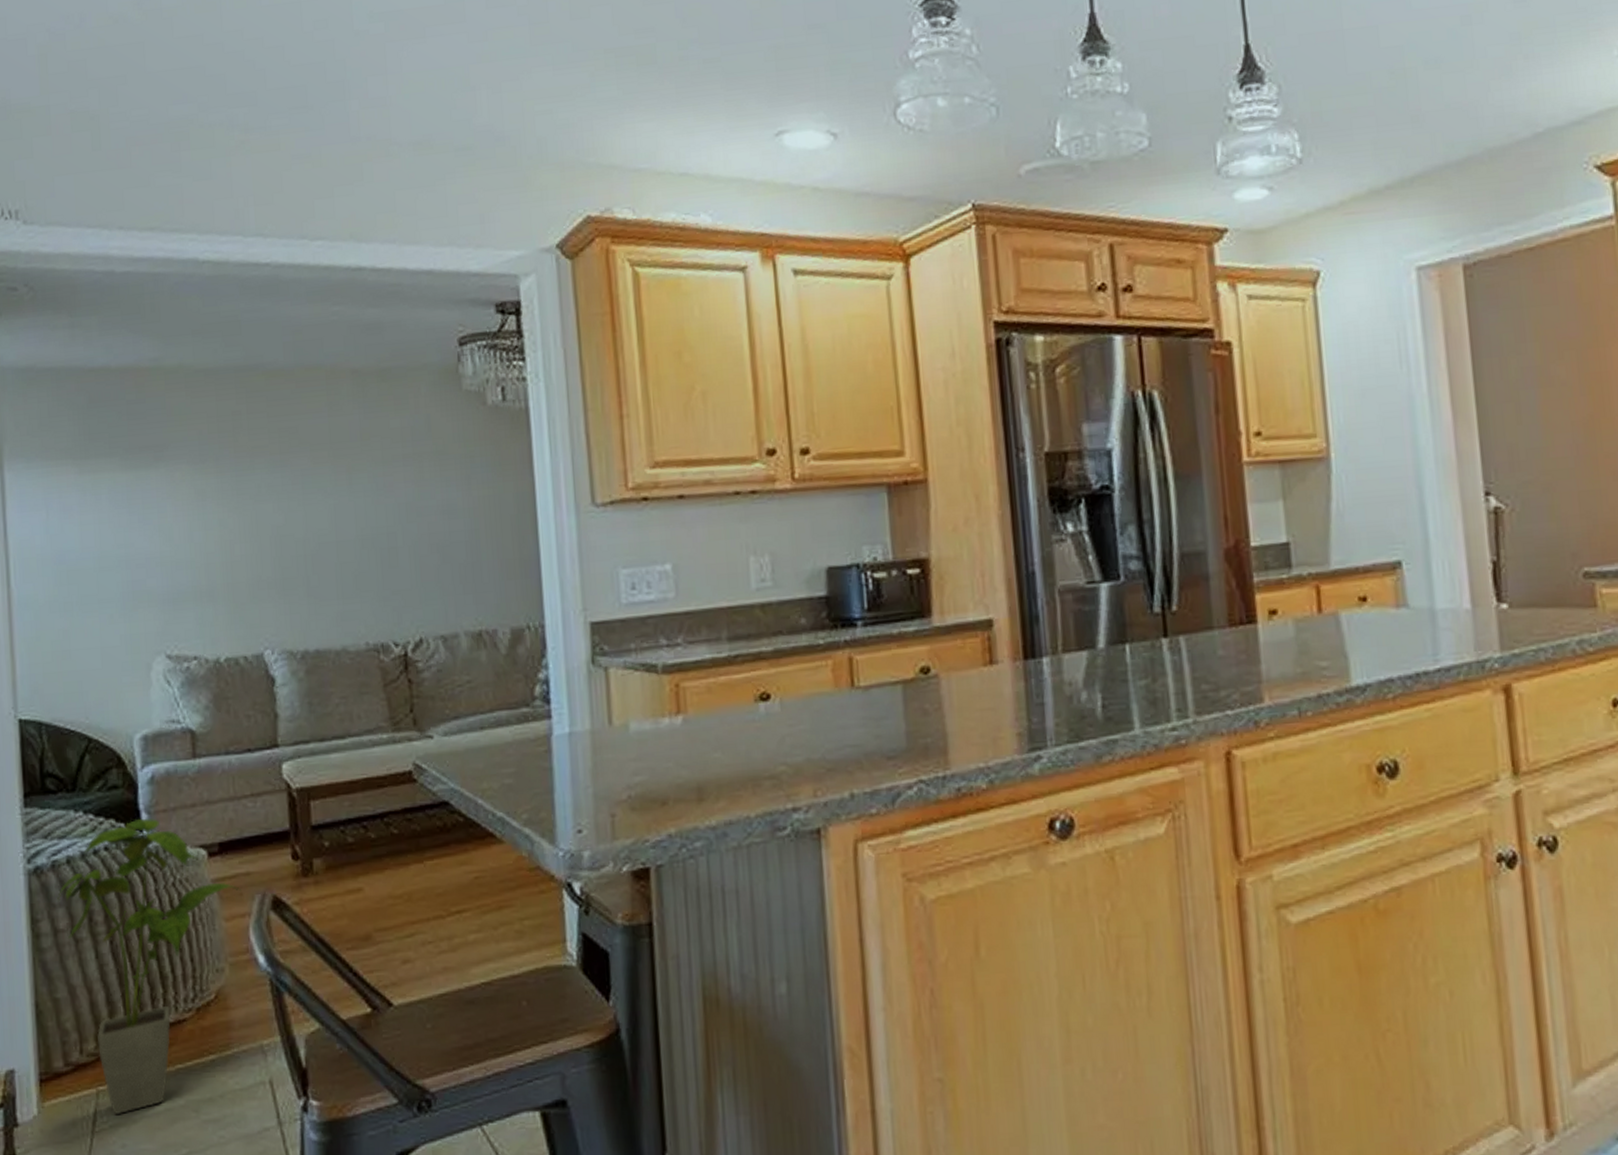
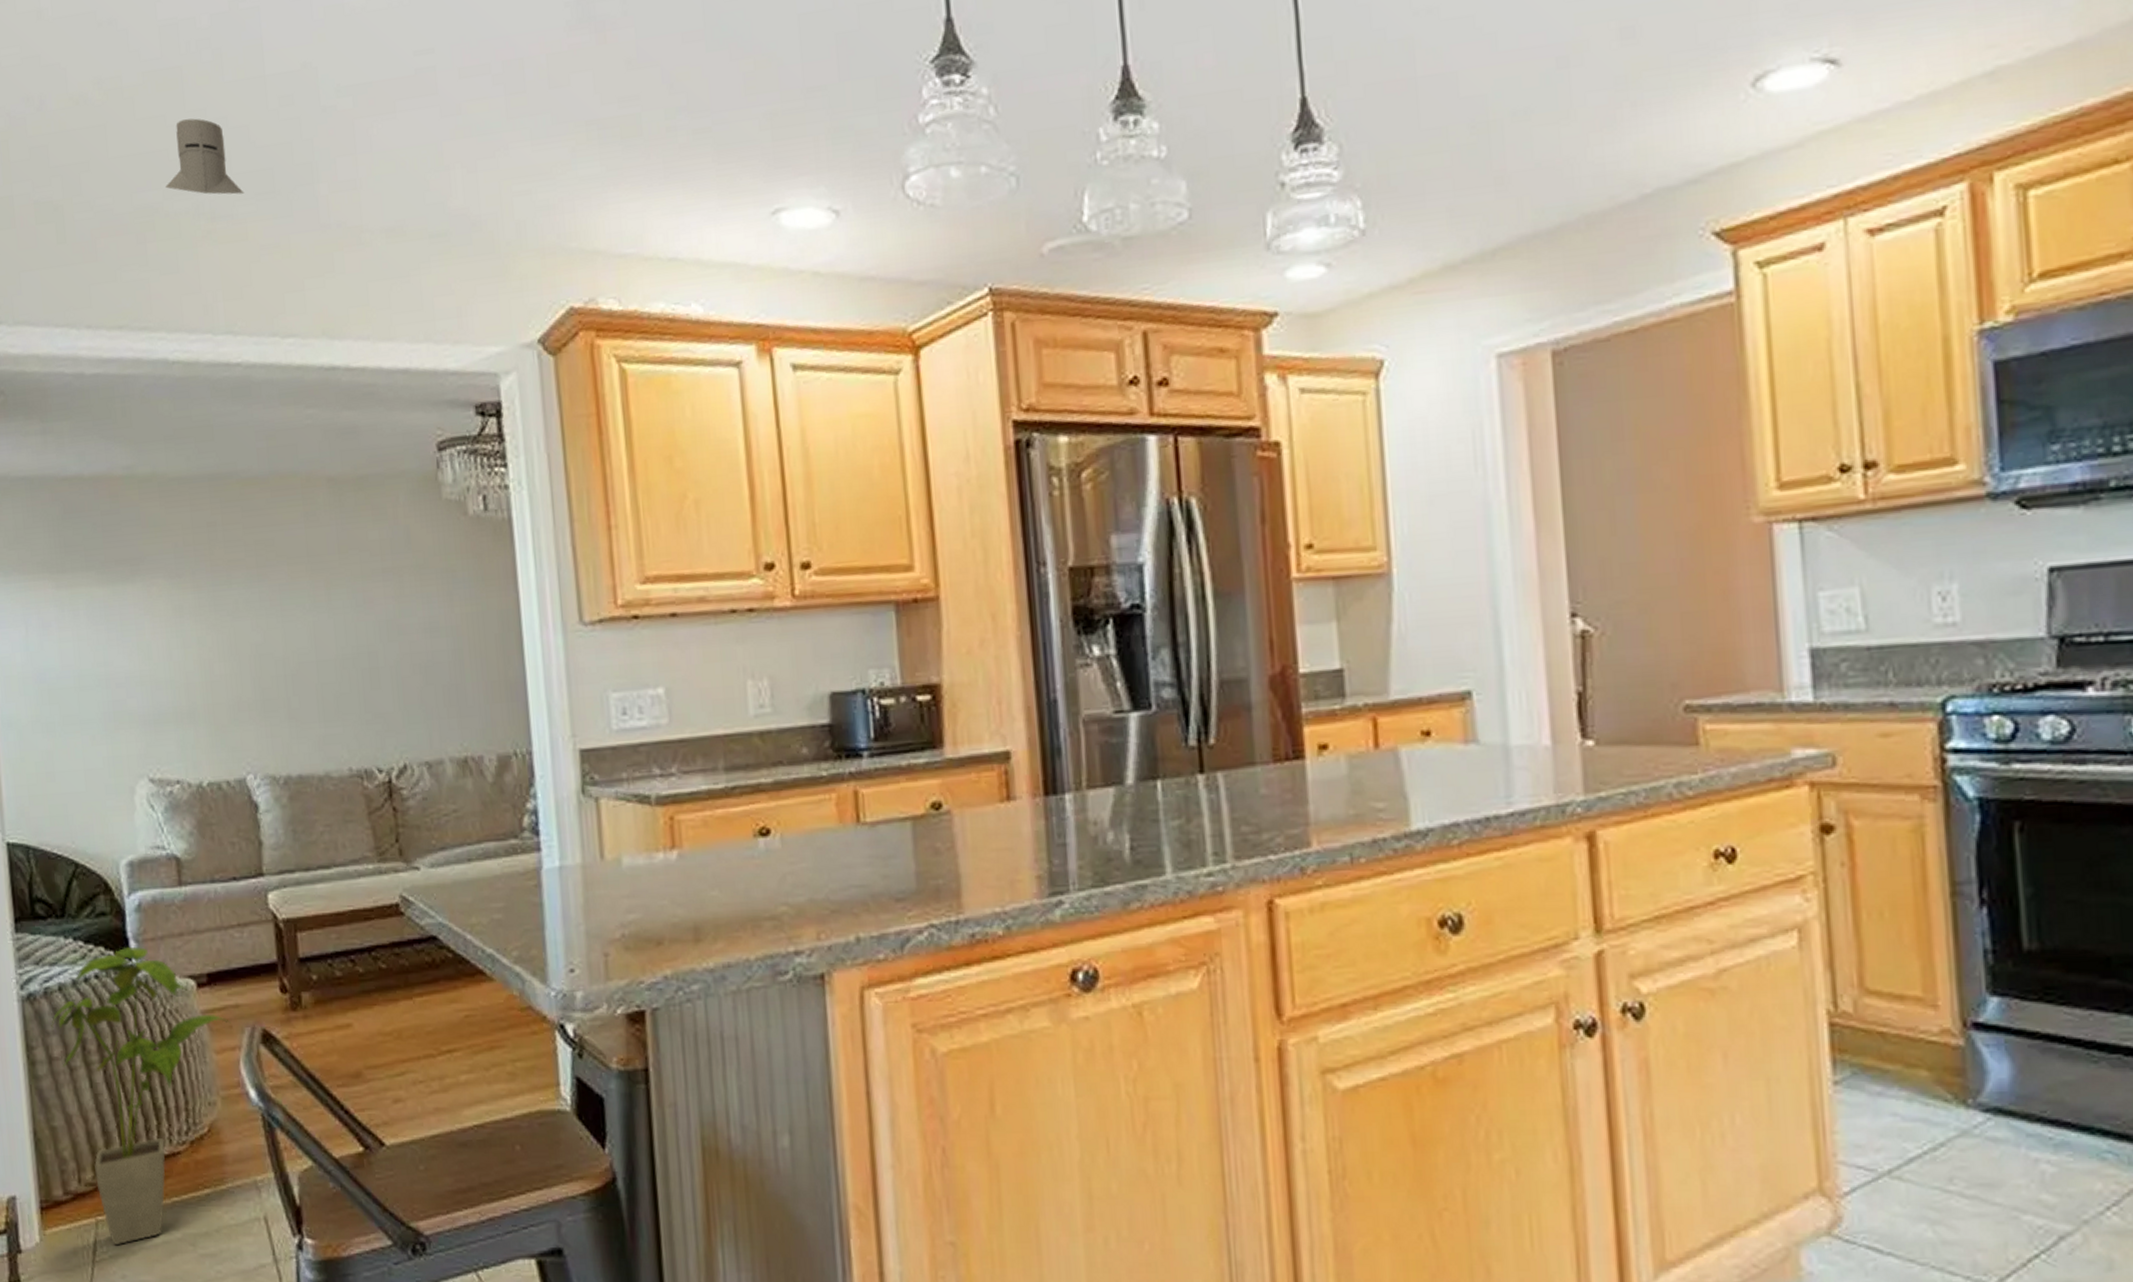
knight helmet: none [201,38,278,109] -> present [166,118,245,195]

